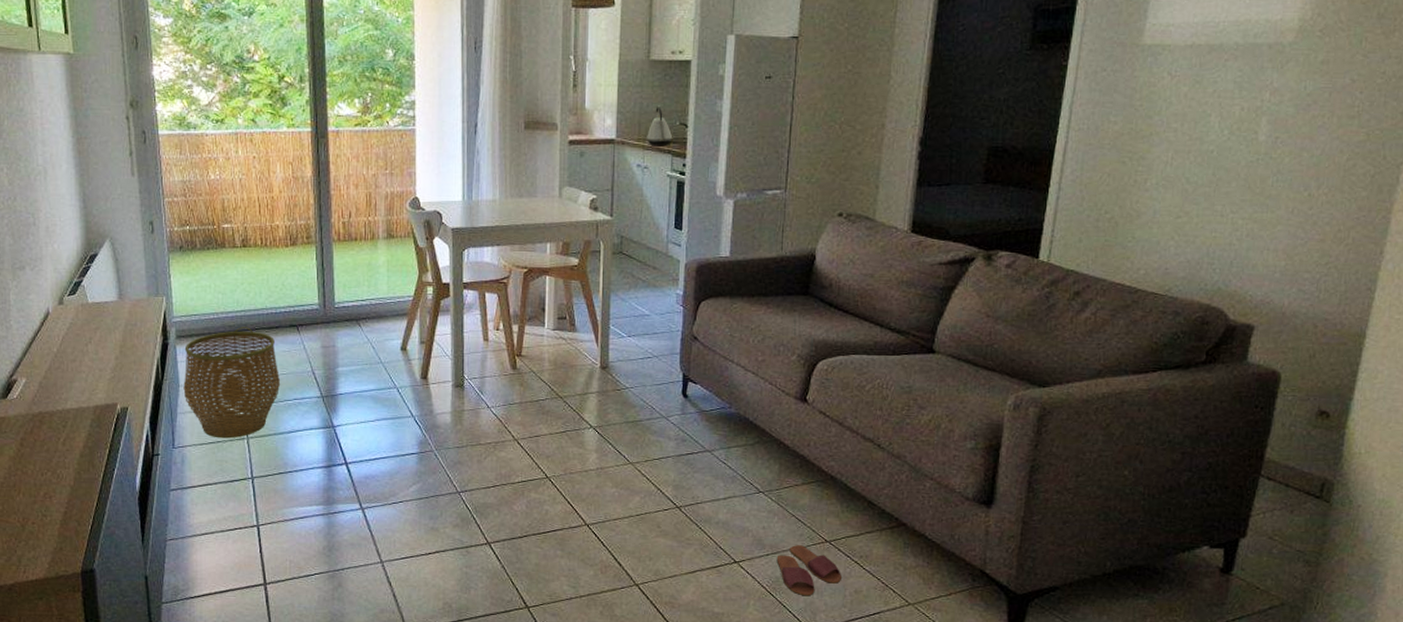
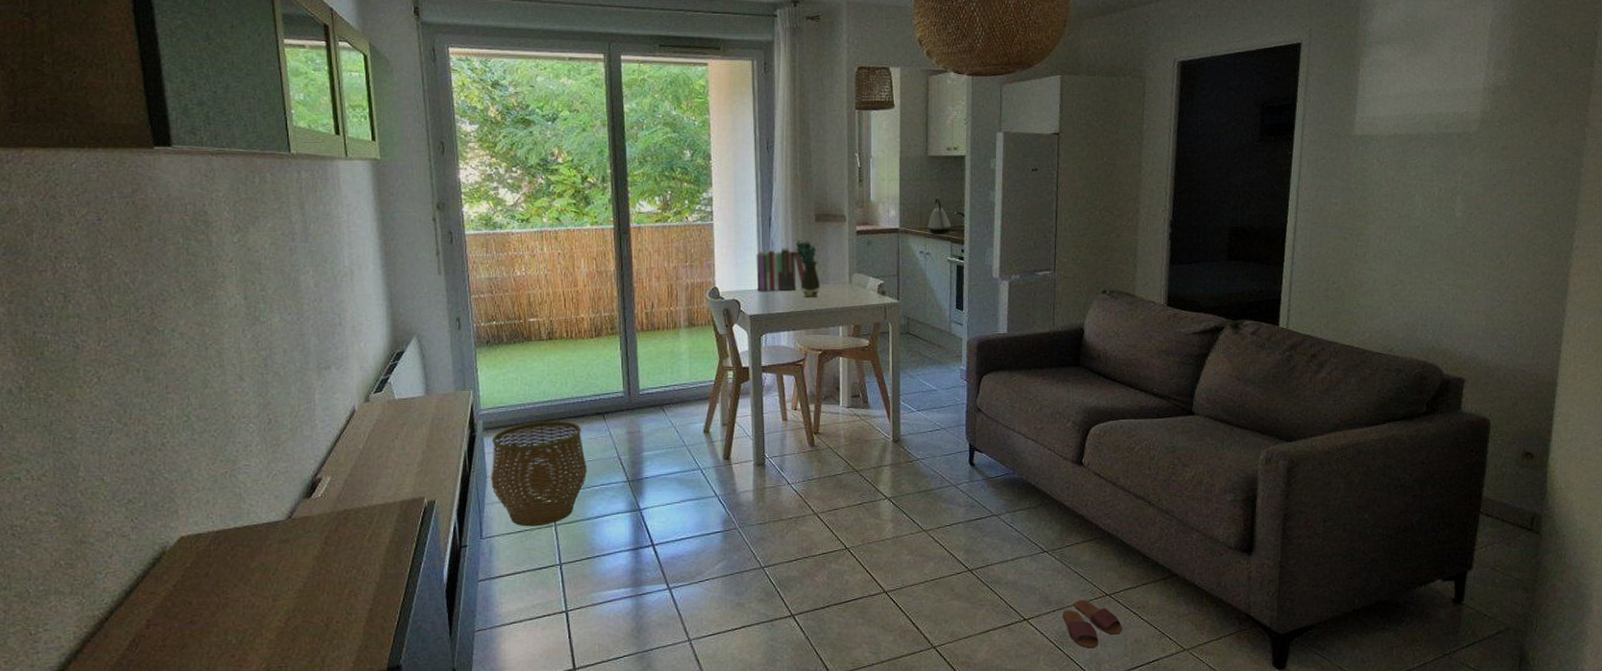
books: none [460,156,512,204] -> present [756,247,805,292]
vase: none [502,148,529,211] -> present [795,239,821,297]

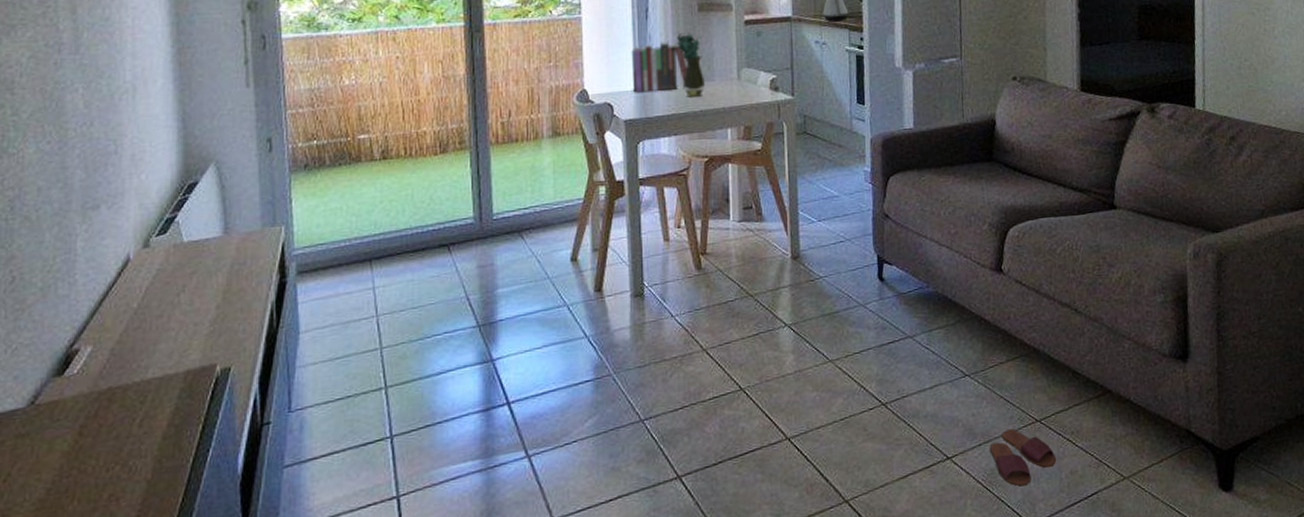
basket: present [491,417,588,527] -> none [304,252,428,392]

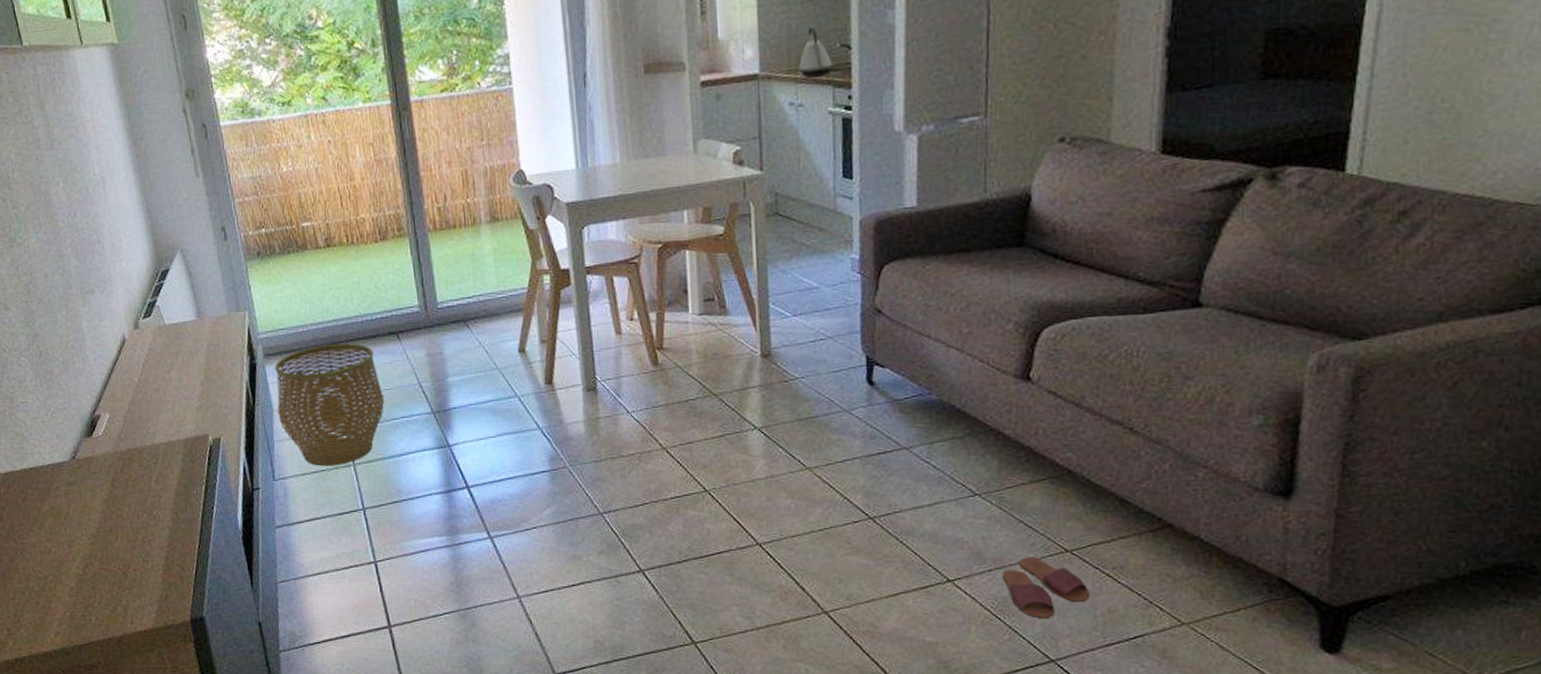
basket: none [304,252,428,392] -> present [274,338,385,467]
books: present [631,41,687,93] -> none [569,110,635,172]
vase: present [676,32,706,97] -> none [620,99,657,175]

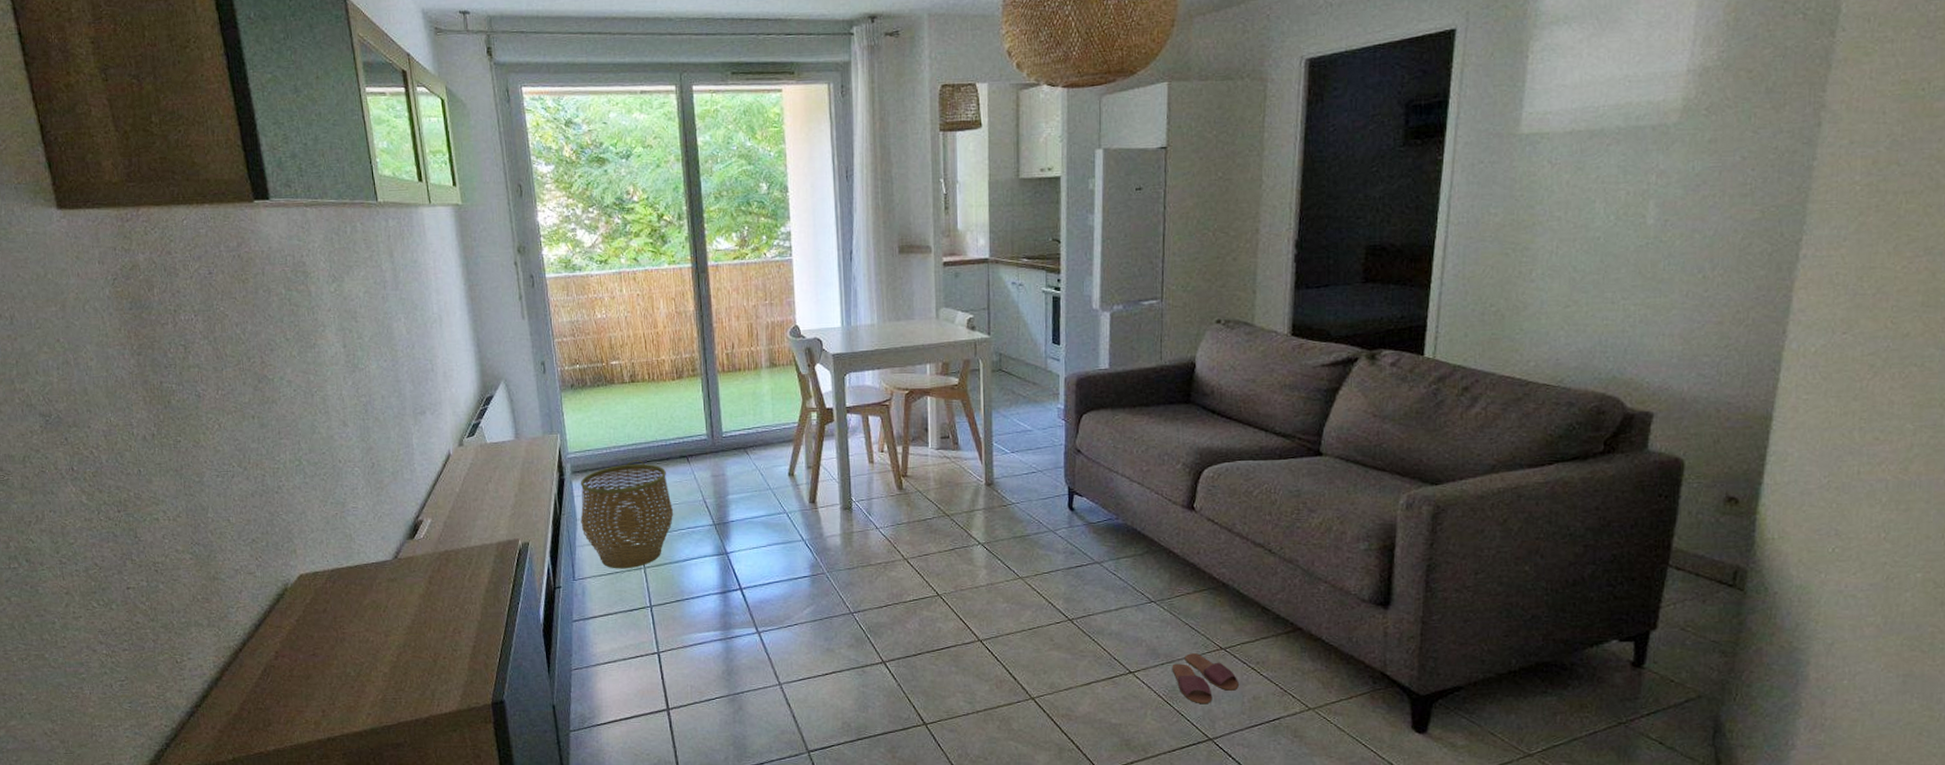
kettle: present [799,25,833,78] -> none [1020,223,1046,264]

